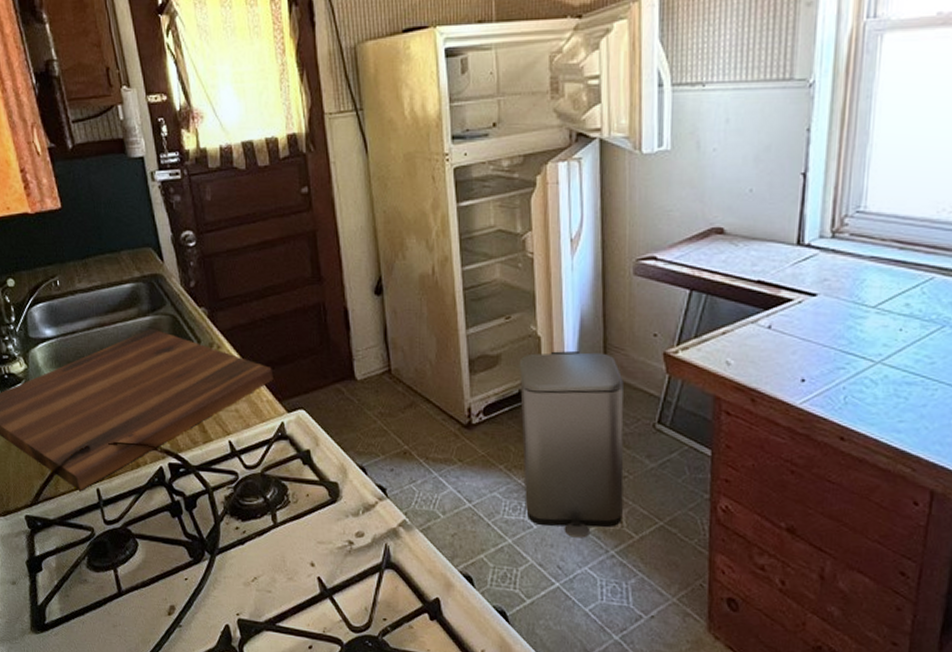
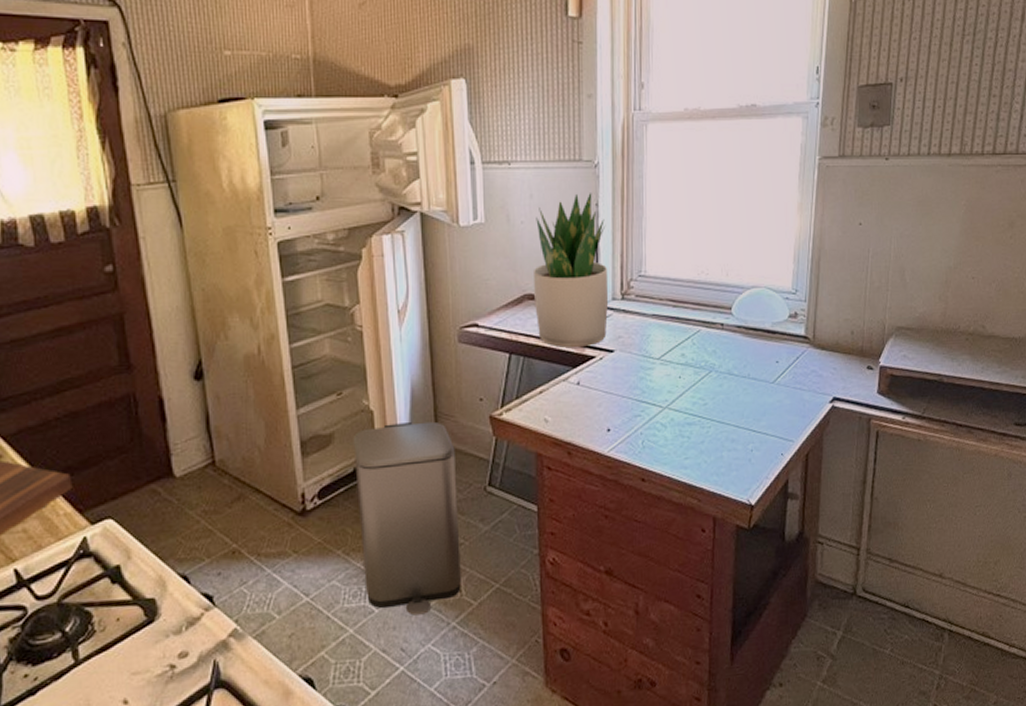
planter: none [723,116,818,289] -> present [534,193,609,348]

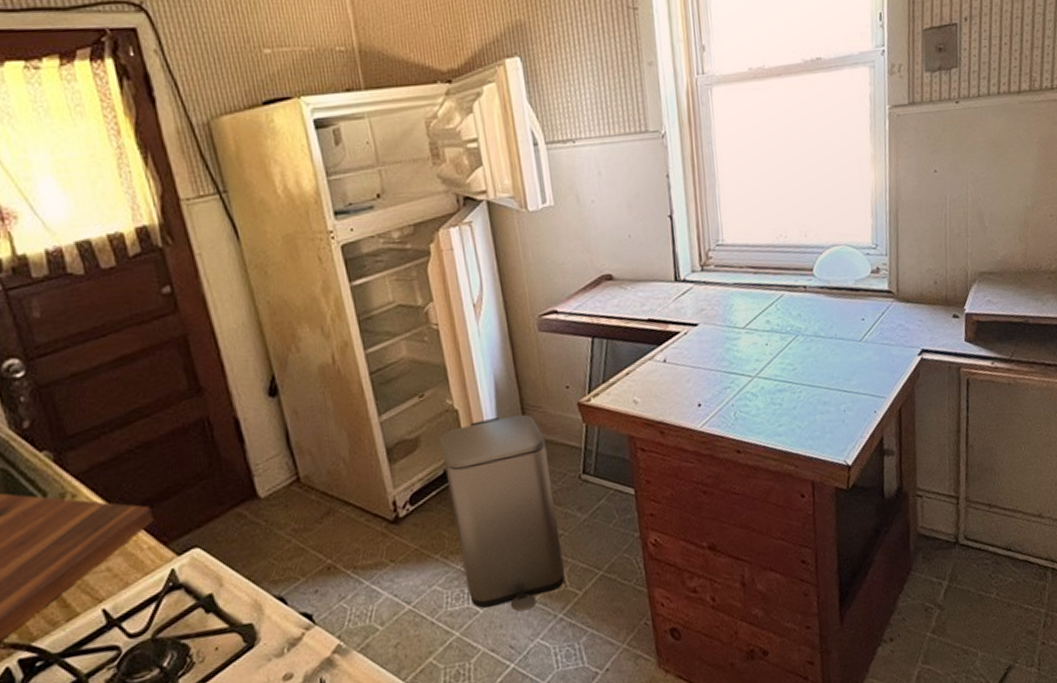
planter: present [534,193,609,348] -> none [606,164,689,326]

